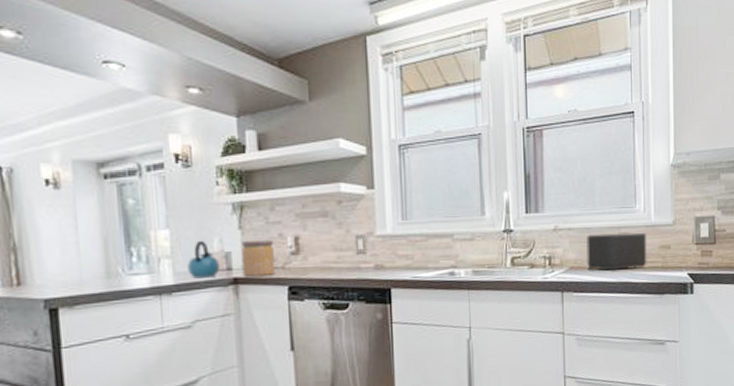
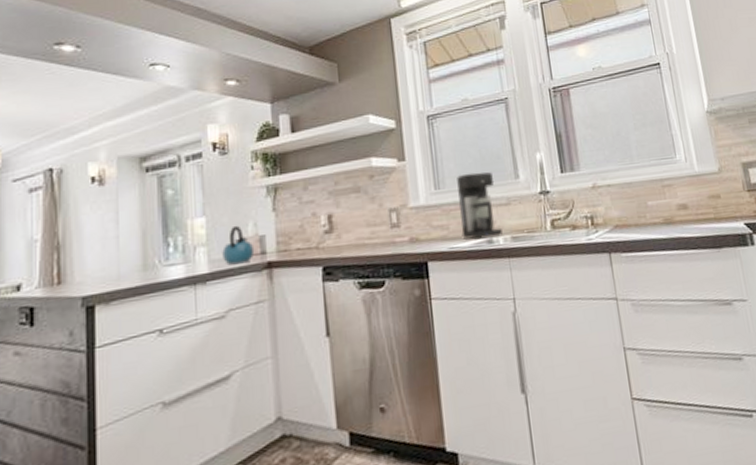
jar: present [241,240,275,277] -> none [275,220,309,260]
coffee maker: none [424,206,464,271] -> present [457,172,503,239]
toaster: present [586,232,647,270] -> none [628,183,698,227]

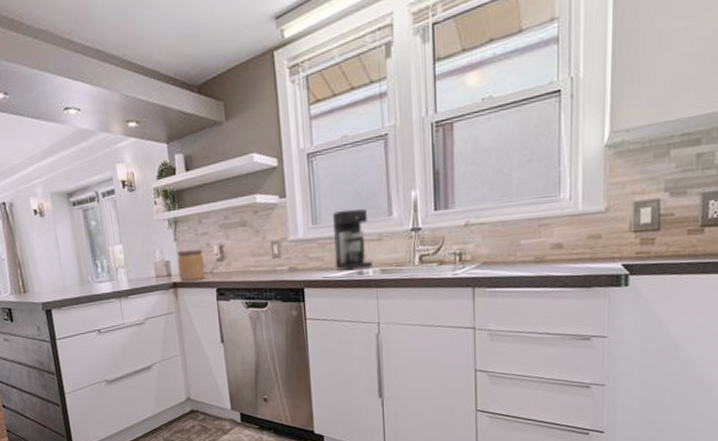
kettle: present [222,225,255,265] -> none [137,252,163,284]
jar: none [275,220,309,260] -> present [177,249,205,282]

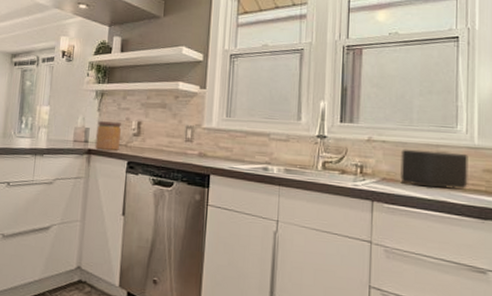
coffee maker: present [333,209,372,271] -> none [242,108,278,165]
toaster: none [501,222,572,264] -> present [400,149,468,190]

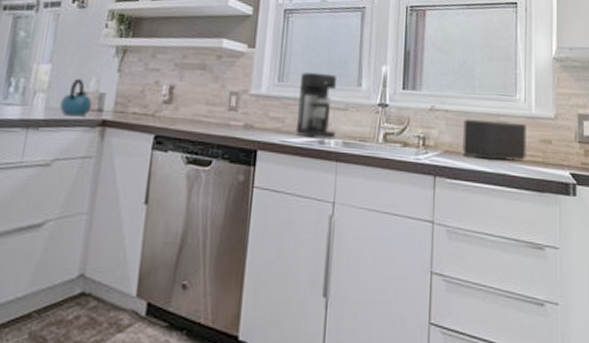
kettle: none [57,116,81,147] -> present [60,78,93,117]
jar: present [95,121,121,151] -> none [112,84,148,122]
coffee maker: none [242,108,278,165] -> present [295,72,336,138]

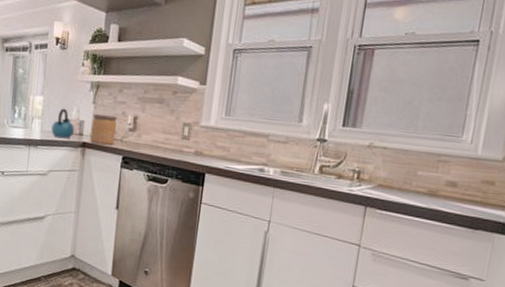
jar: none [112,84,148,122] -> present [90,114,117,145]
coffee maker: present [295,72,336,138] -> none [238,107,279,167]
toaster: present [463,118,527,161] -> none [397,156,470,200]

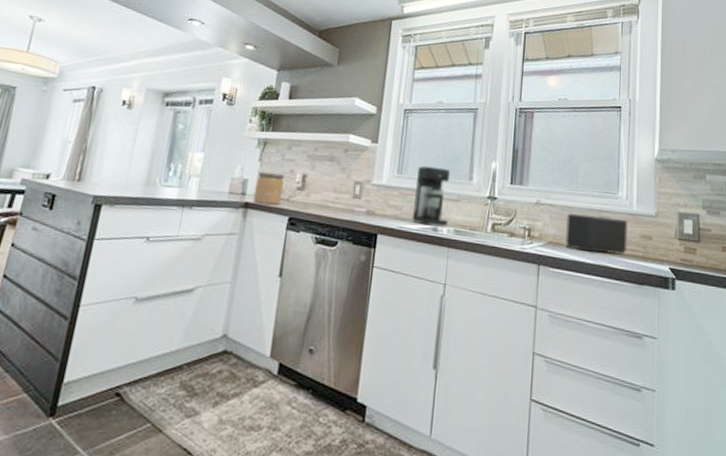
kettle: present [51,108,75,139] -> none [210,165,237,199]
coffee maker: none [238,107,279,167] -> present [411,166,450,226]
toaster: none [397,156,470,200] -> present [566,213,628,255]

